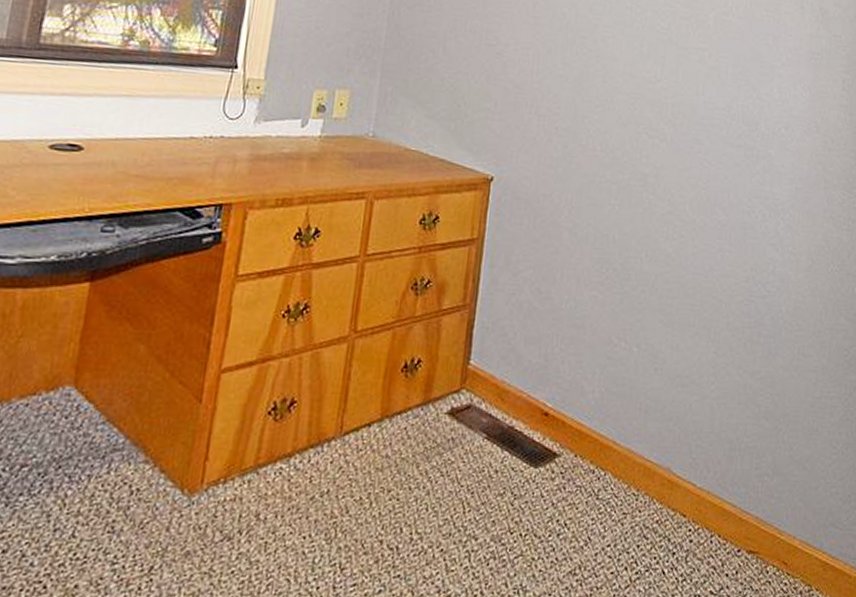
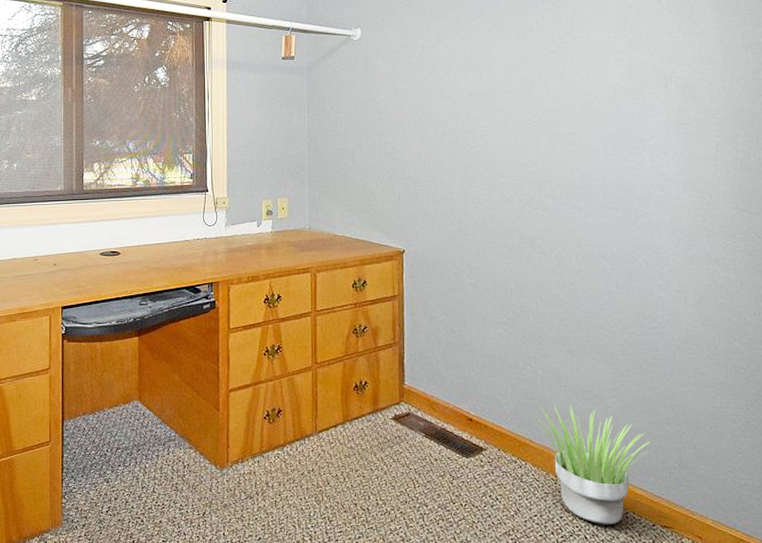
potted plant: none [620,393,746,554] -> present [532,404,650,526]

